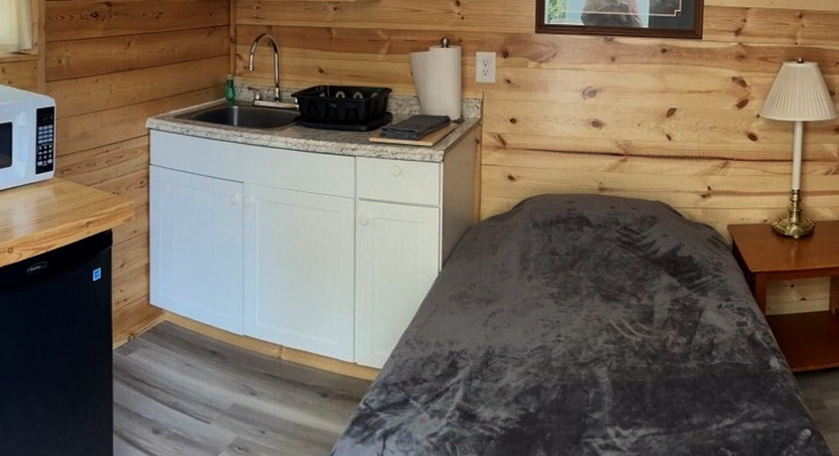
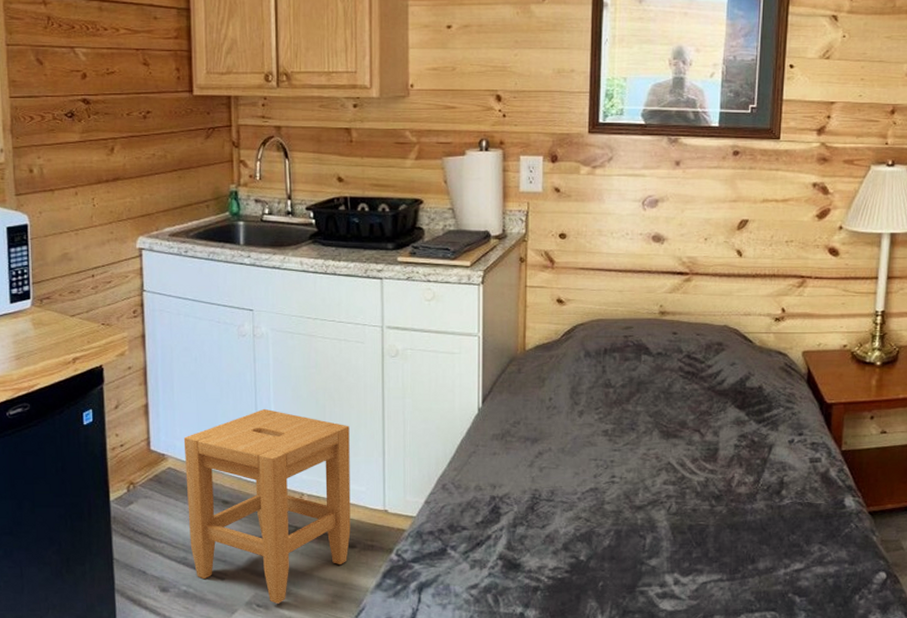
stool: none [179,269,325,447] -> present [183,408,351,604]

